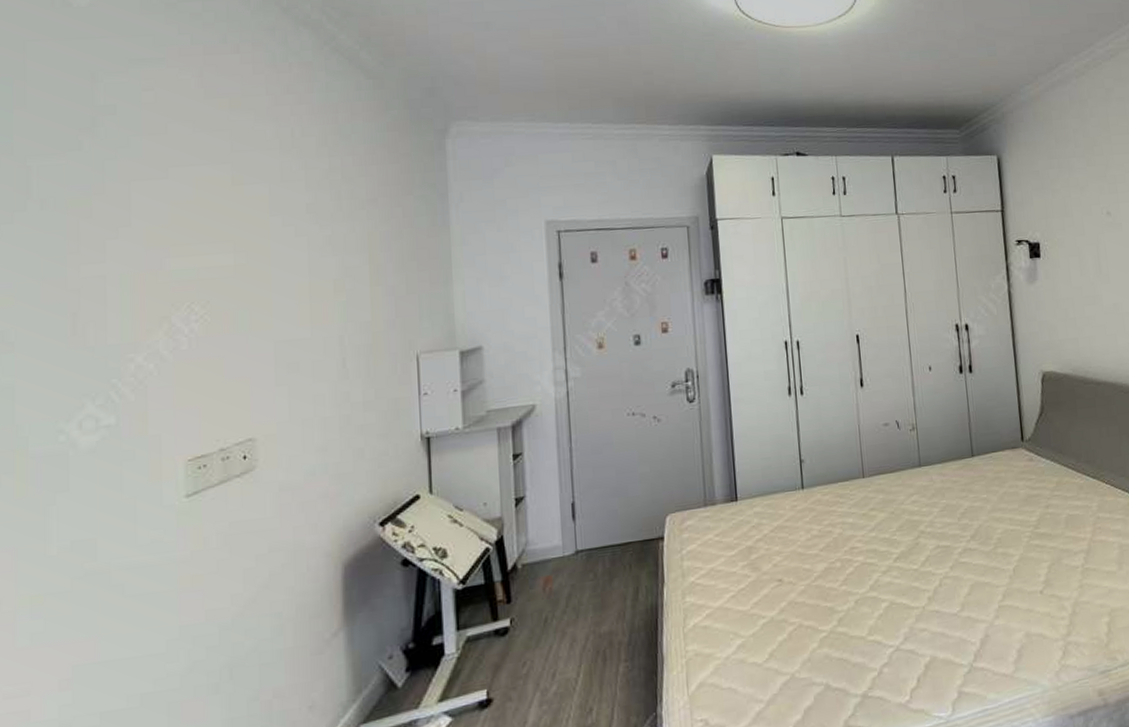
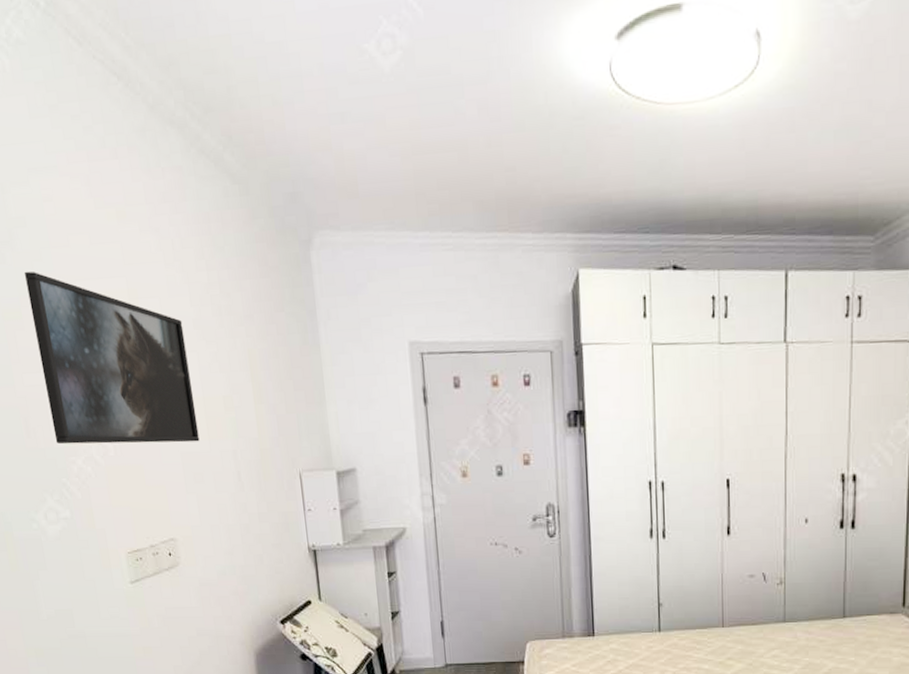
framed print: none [105,158,300,341] -> present [25,271,200,445]

